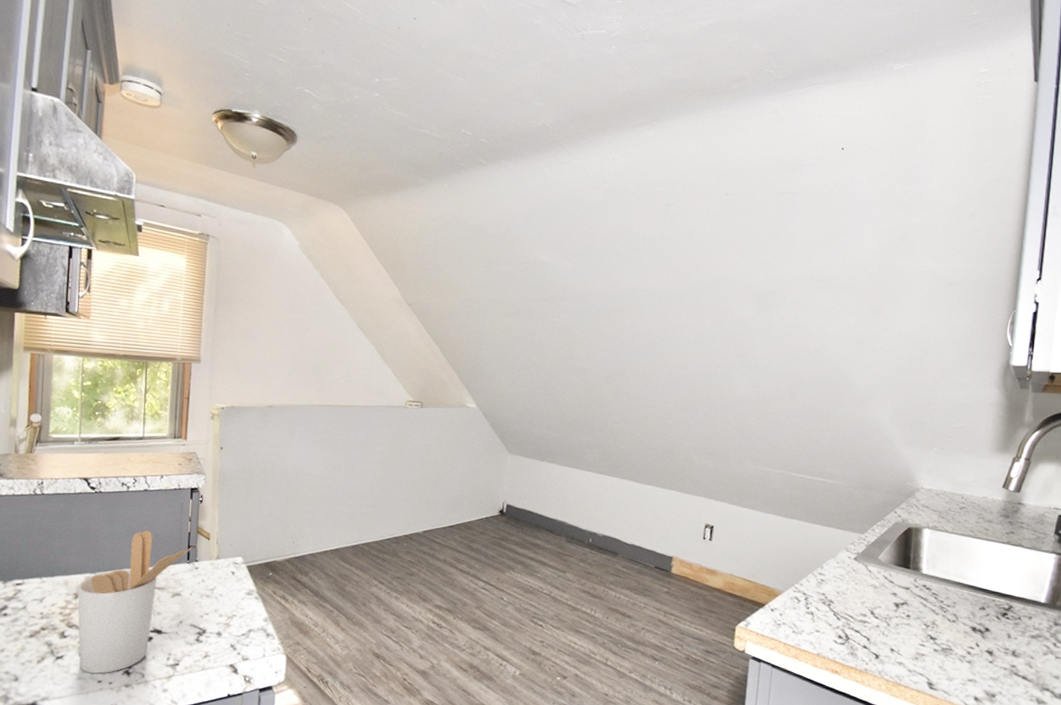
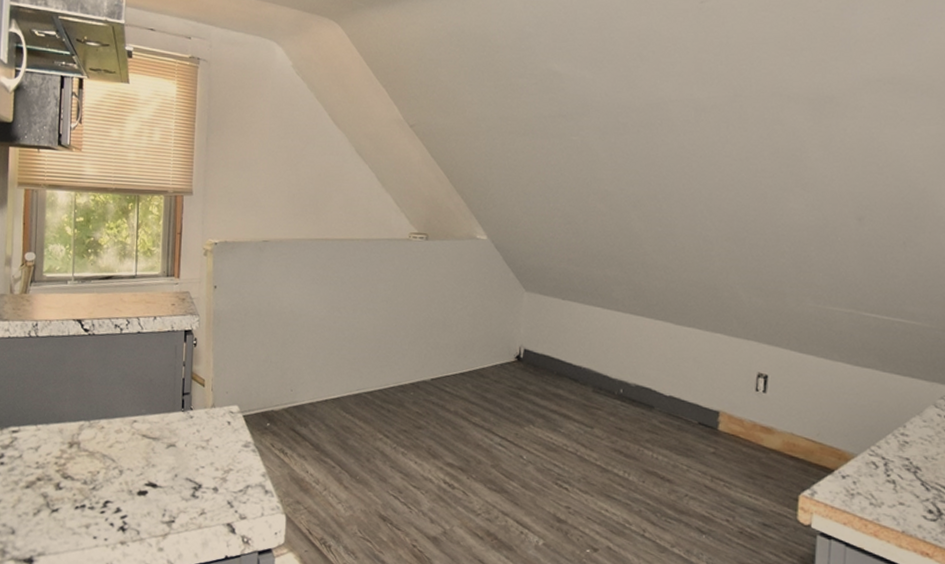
utensil holder: present [77,530,197,674] -> none [72,375,191,529]

